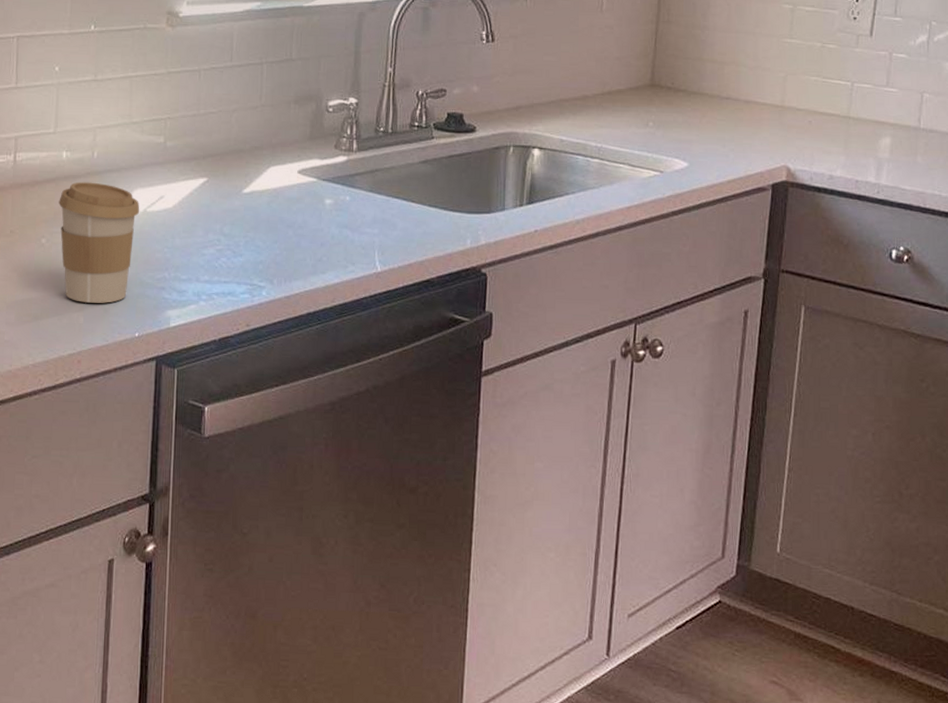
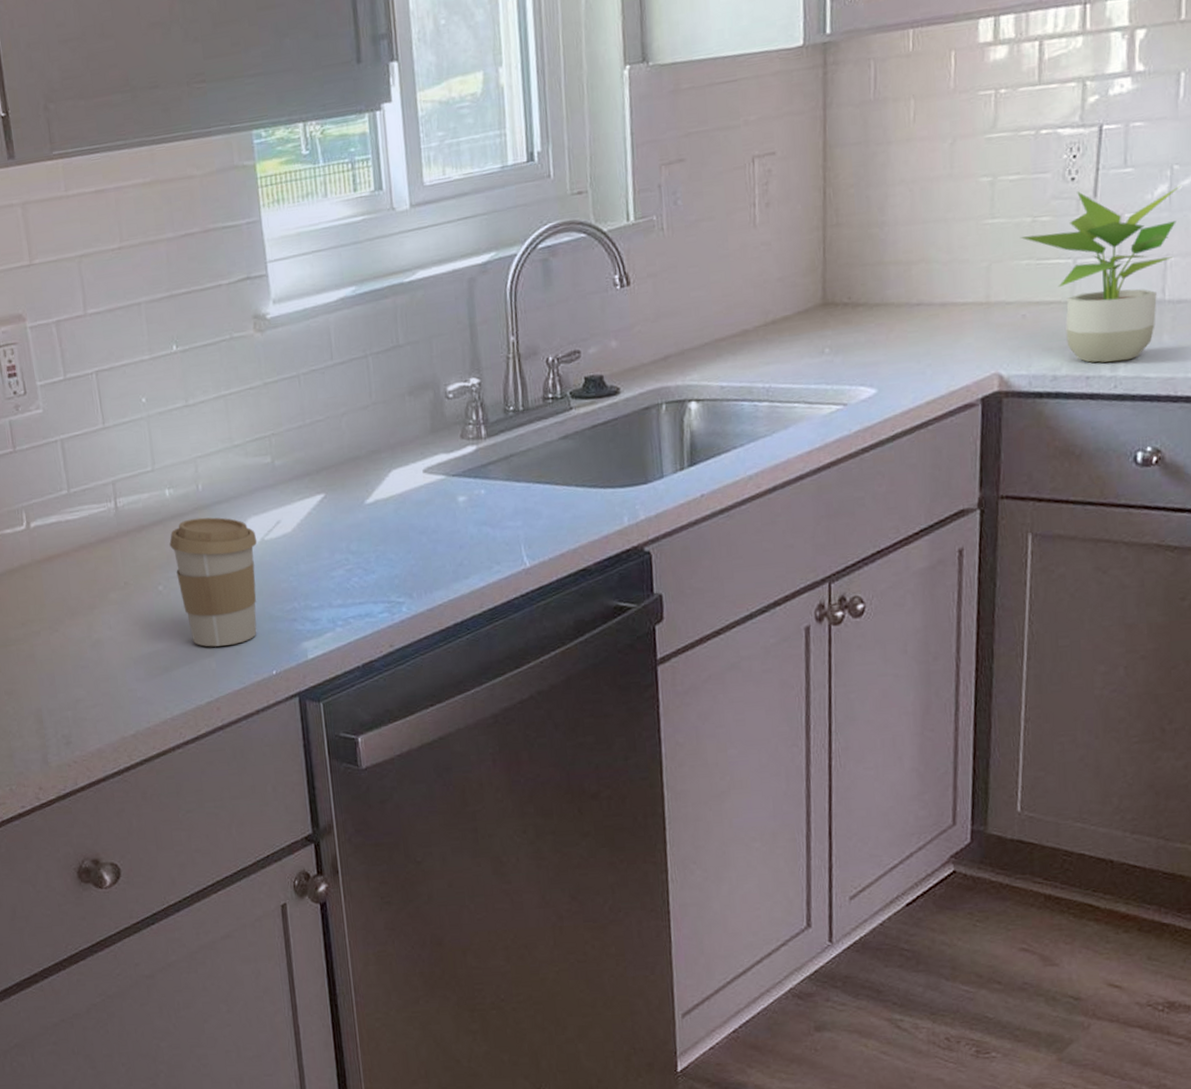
potted plant: none [811,29,937,172] -> present [1020,184,1182,363]

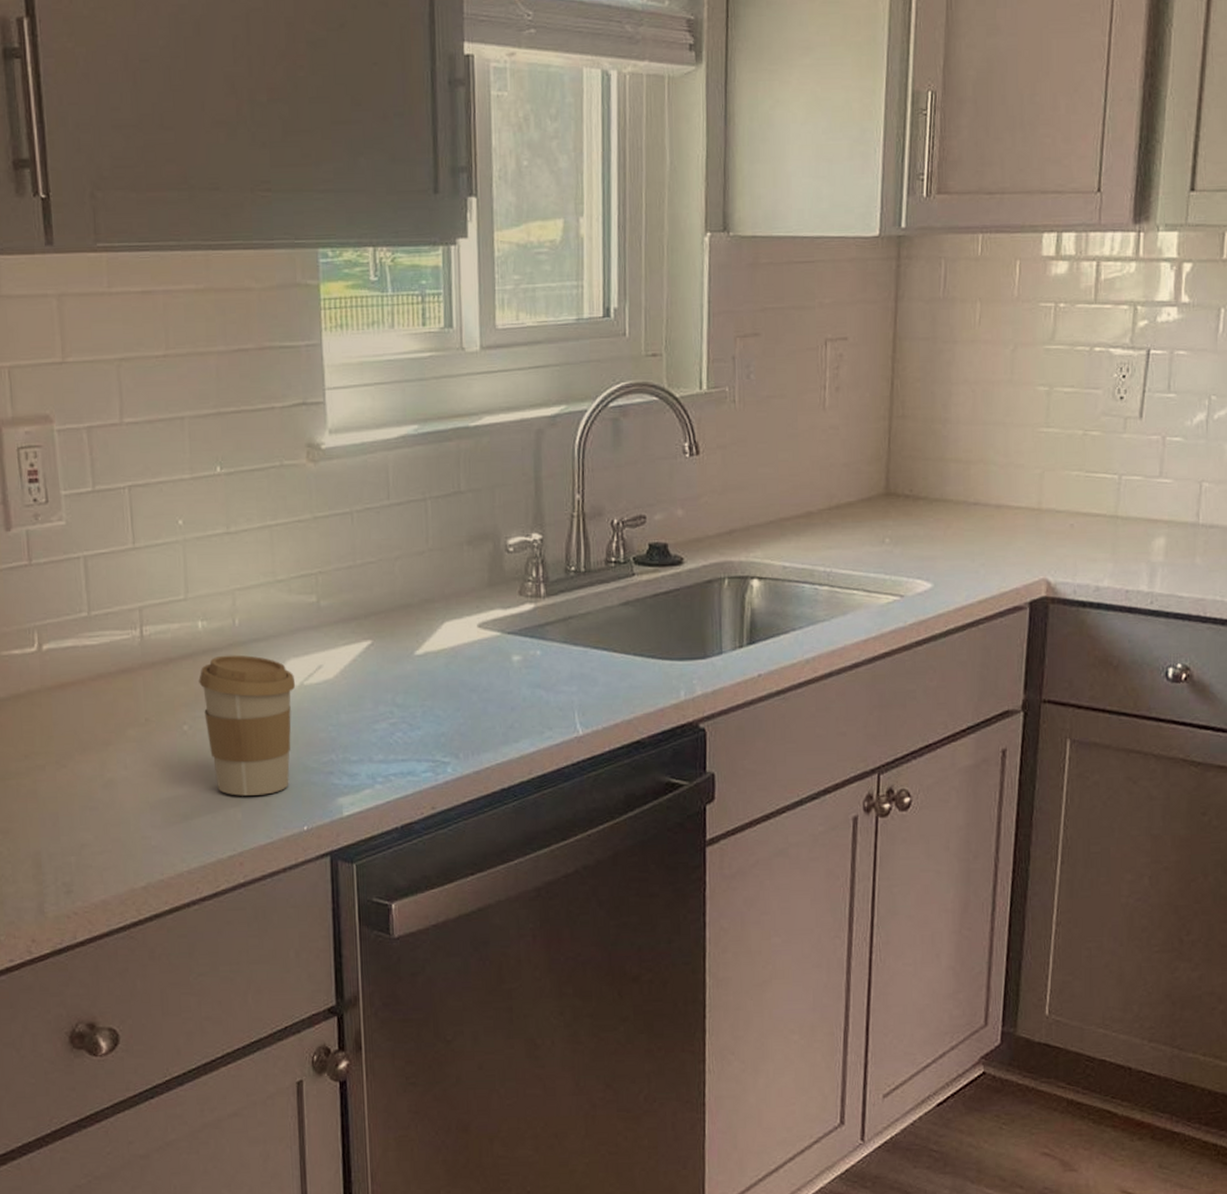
potted plant: present [1020,184,1182,363] -> none [1071,410,1218,579]

